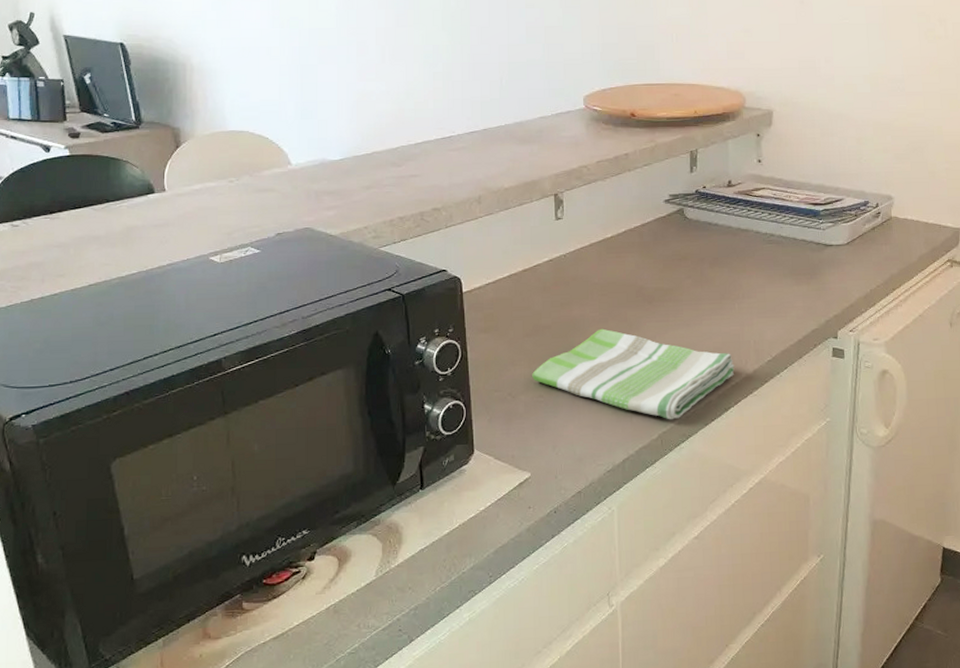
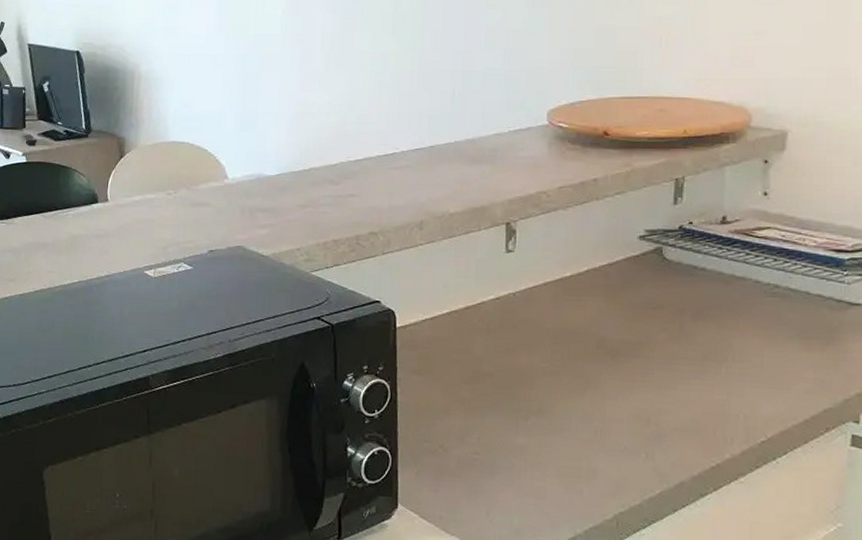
dish towel: present [532,328,735,420] -> none [468,382,716,500]

